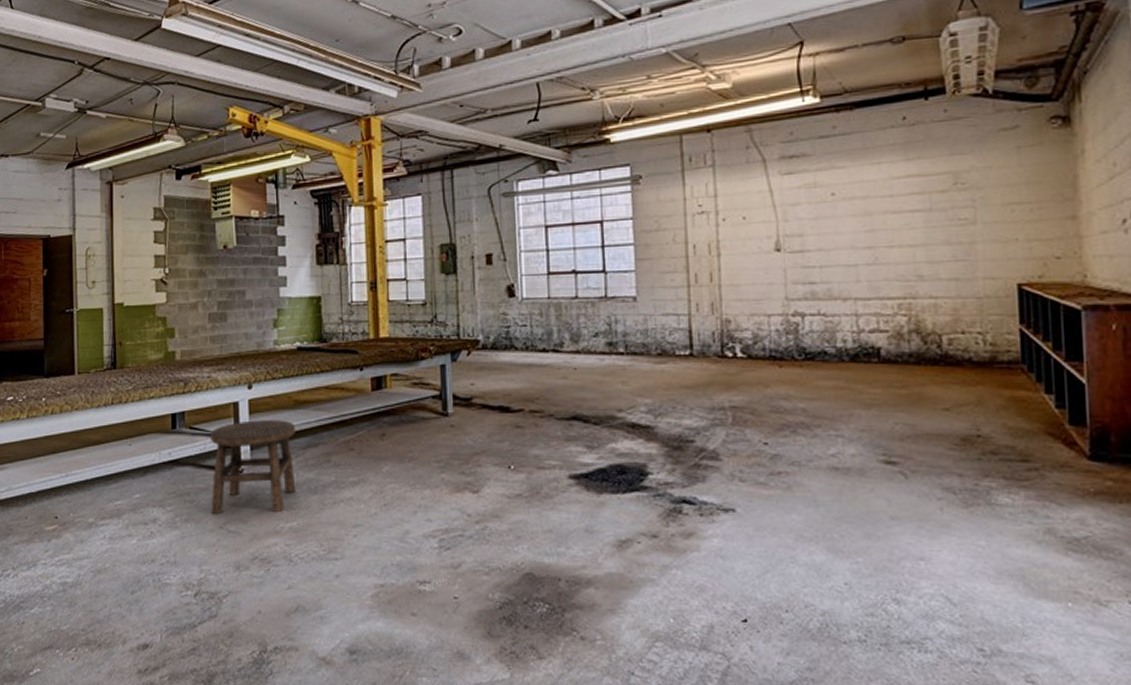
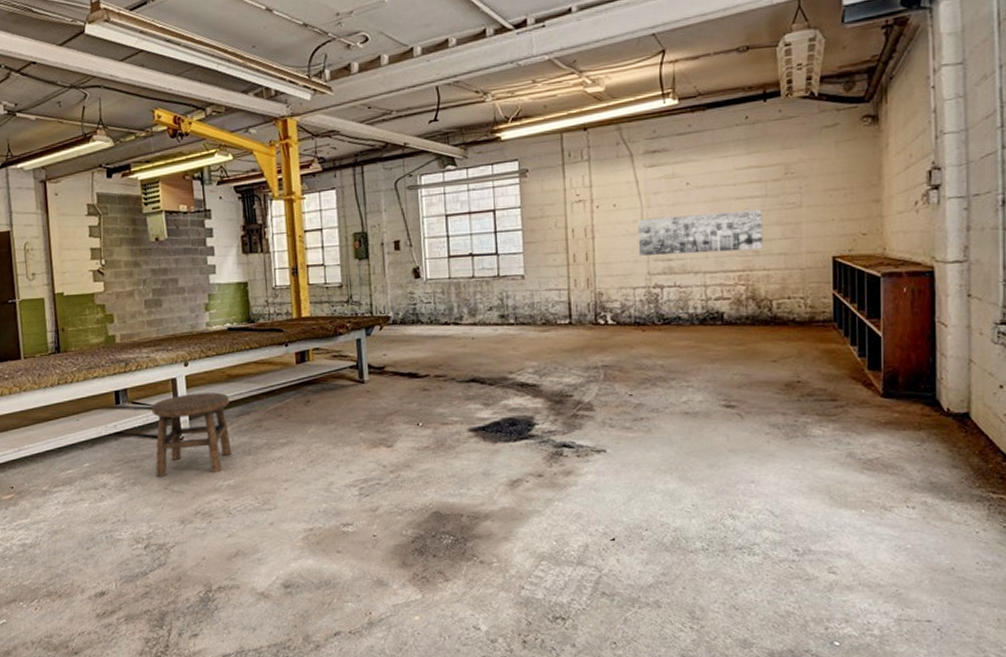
wall art: none [772,225,929,278] -> present [637,209,763,256]

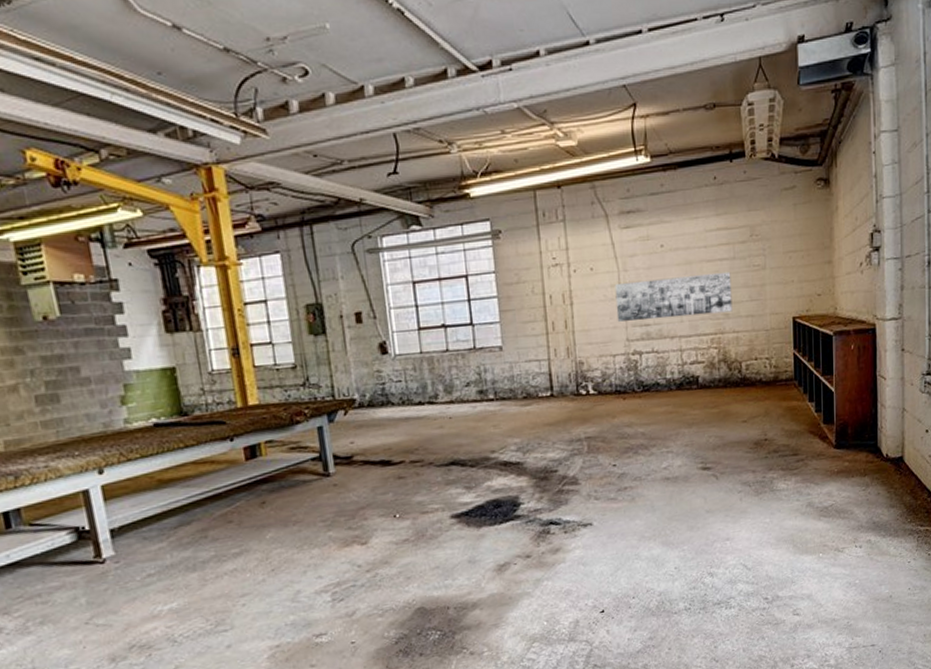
stool: present [152,392,232,478] -> none [58,502,172,612]

